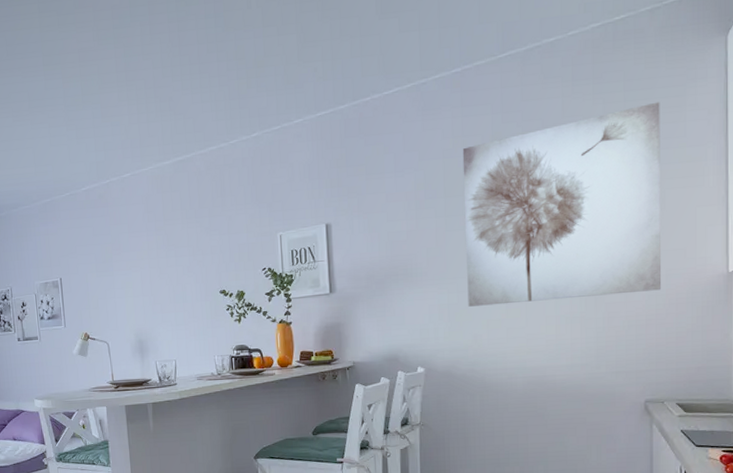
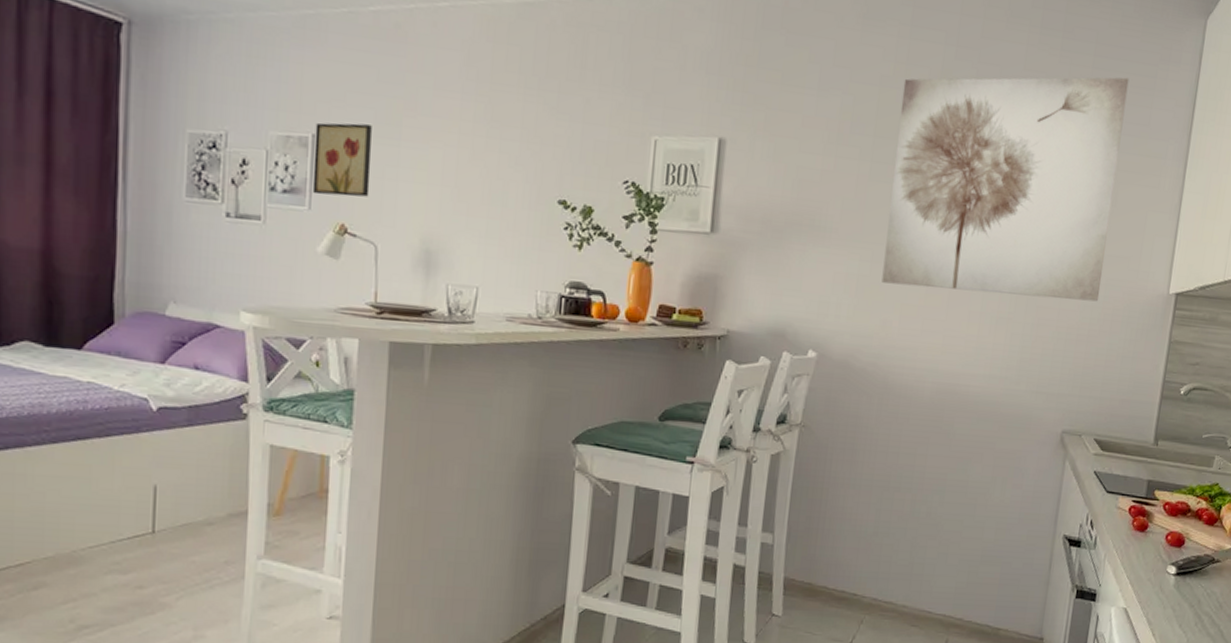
wall art: none [61,265,99,317] -> present [312,122,372,197]

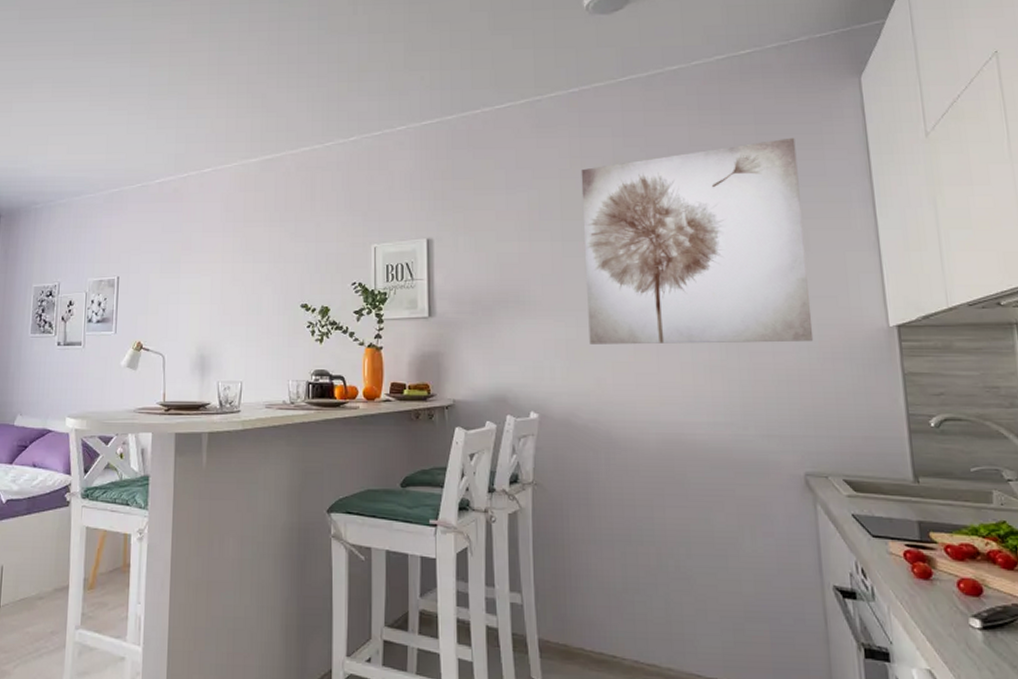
wall art: present [312,122,372,197] -> none [117,265,159,321]

